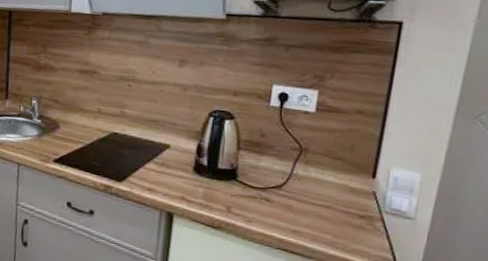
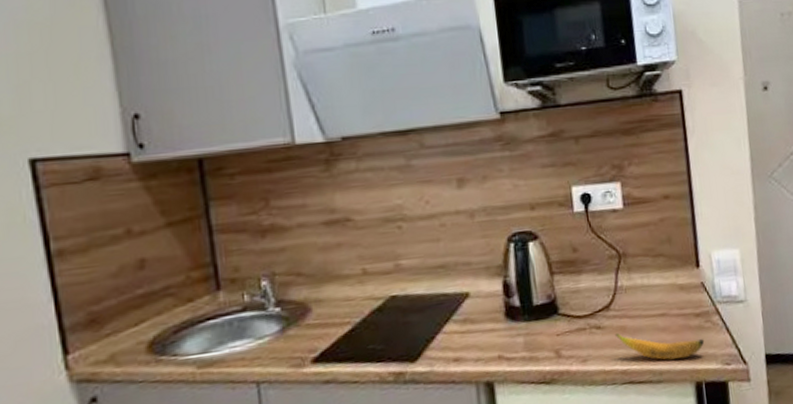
banana: none [280,208,362,247] -> present [614,332,705,360]

